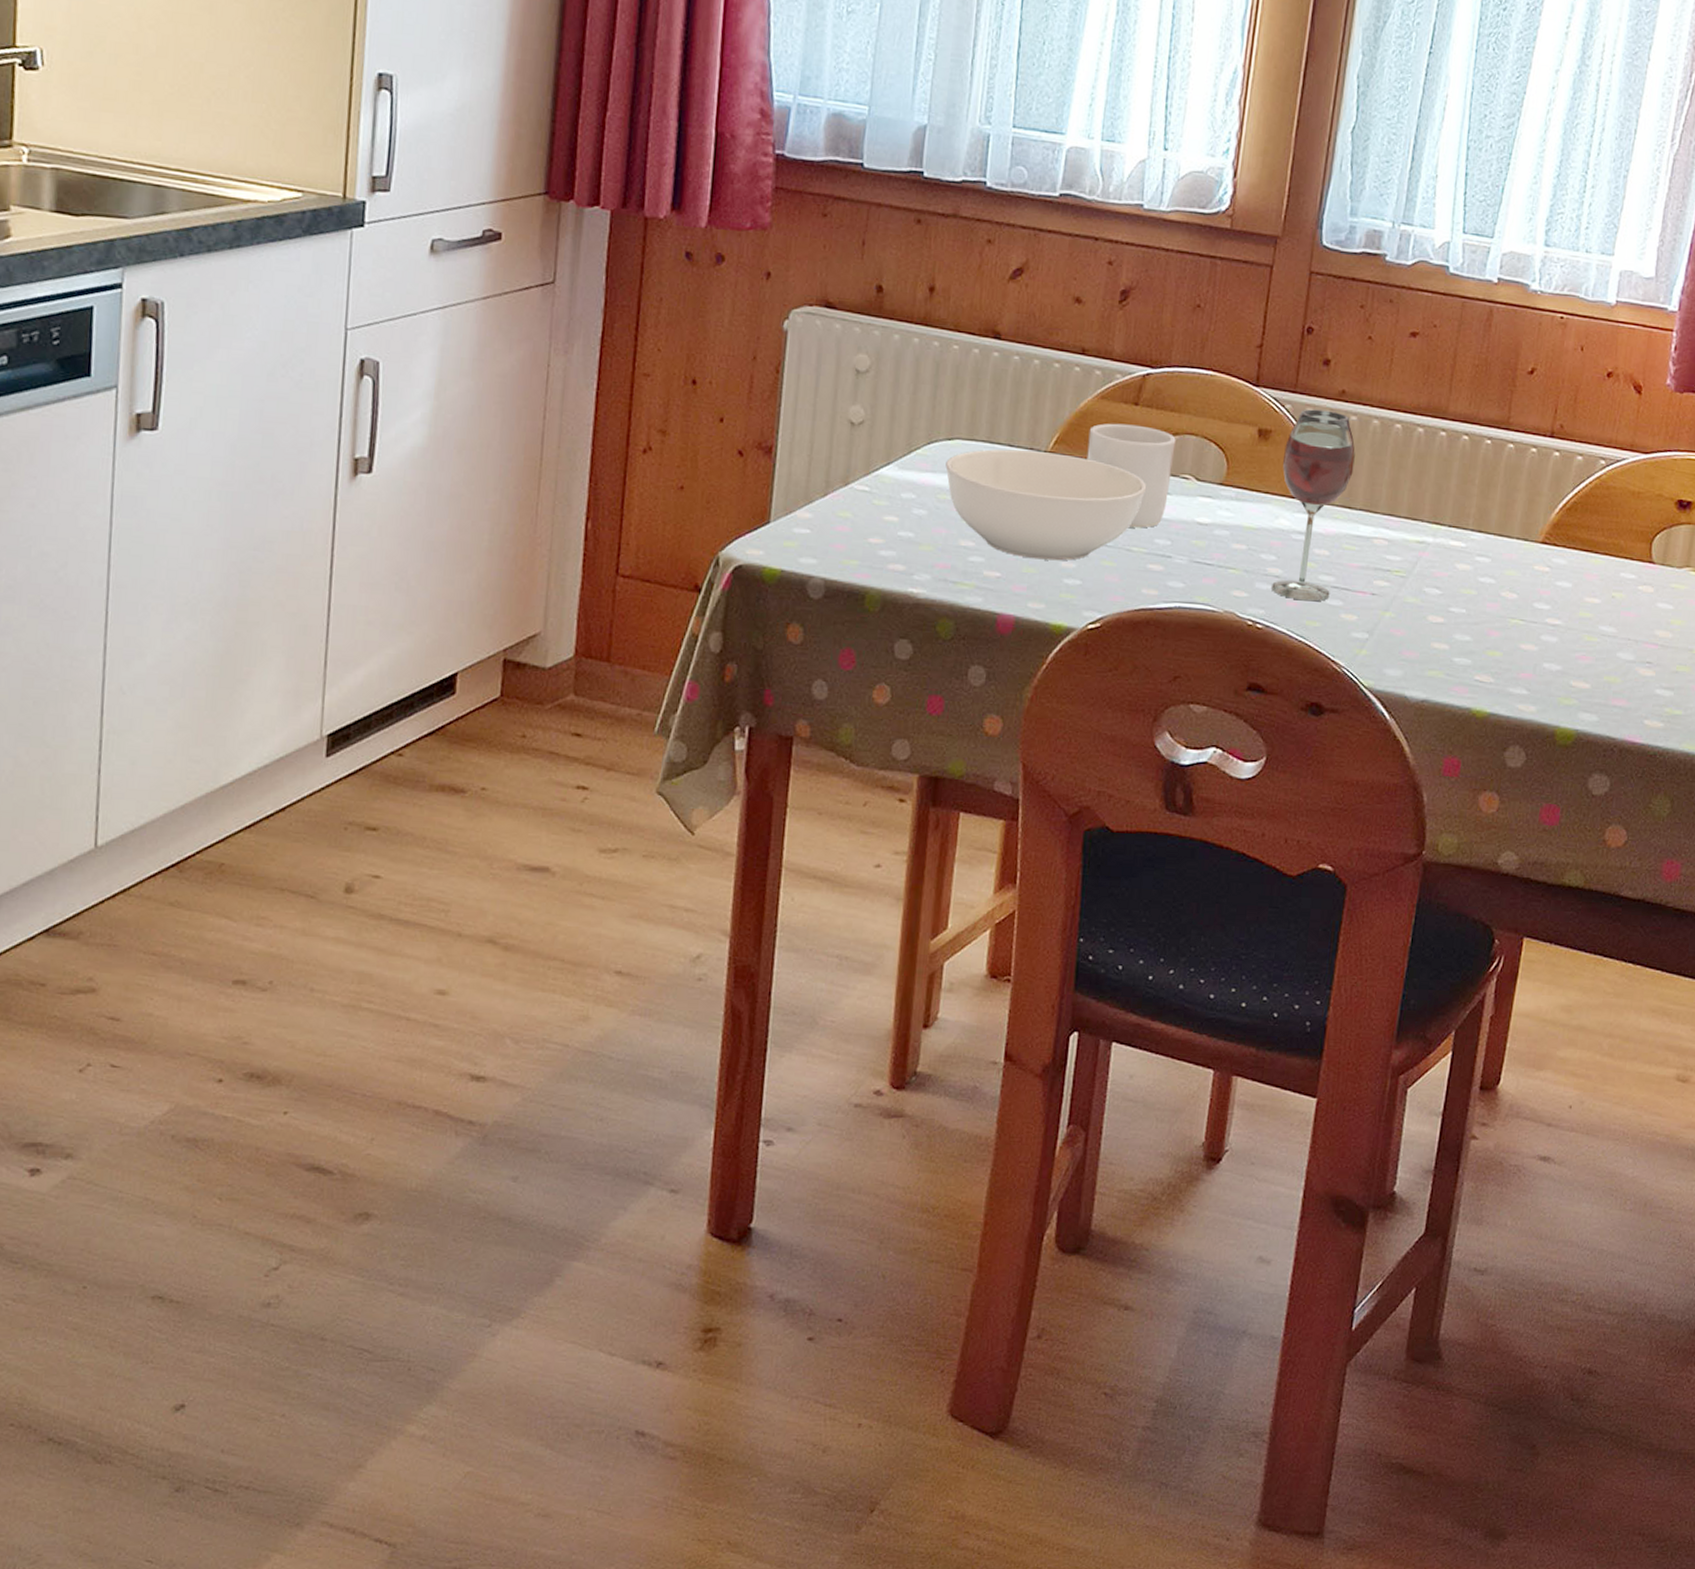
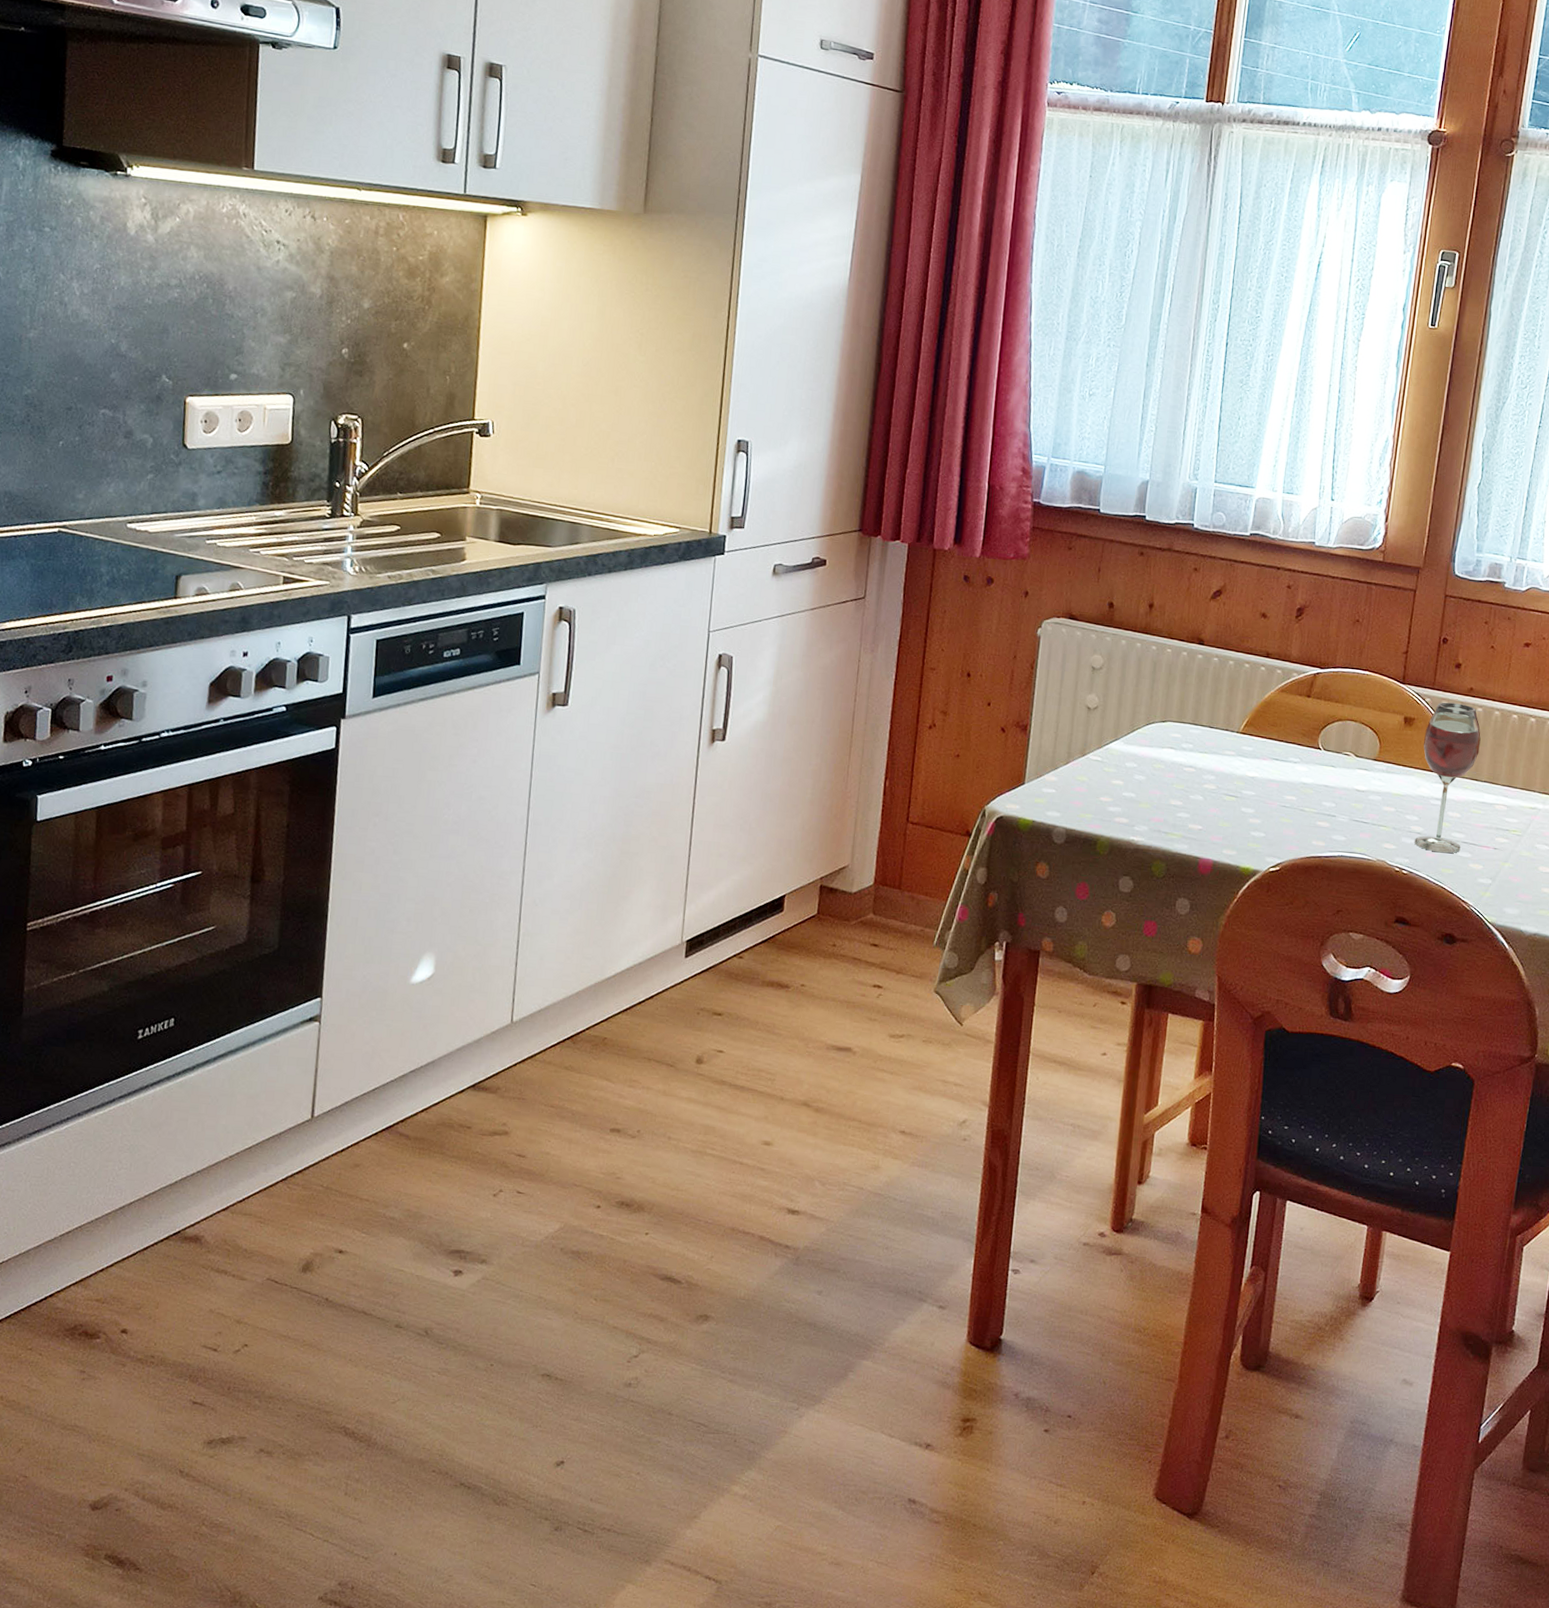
bowl: present [945,449,1147,561] -> none [1160,729,1317,818]
mug: present [1086,423,1177,528] -> none [1270,711,1341,793]

